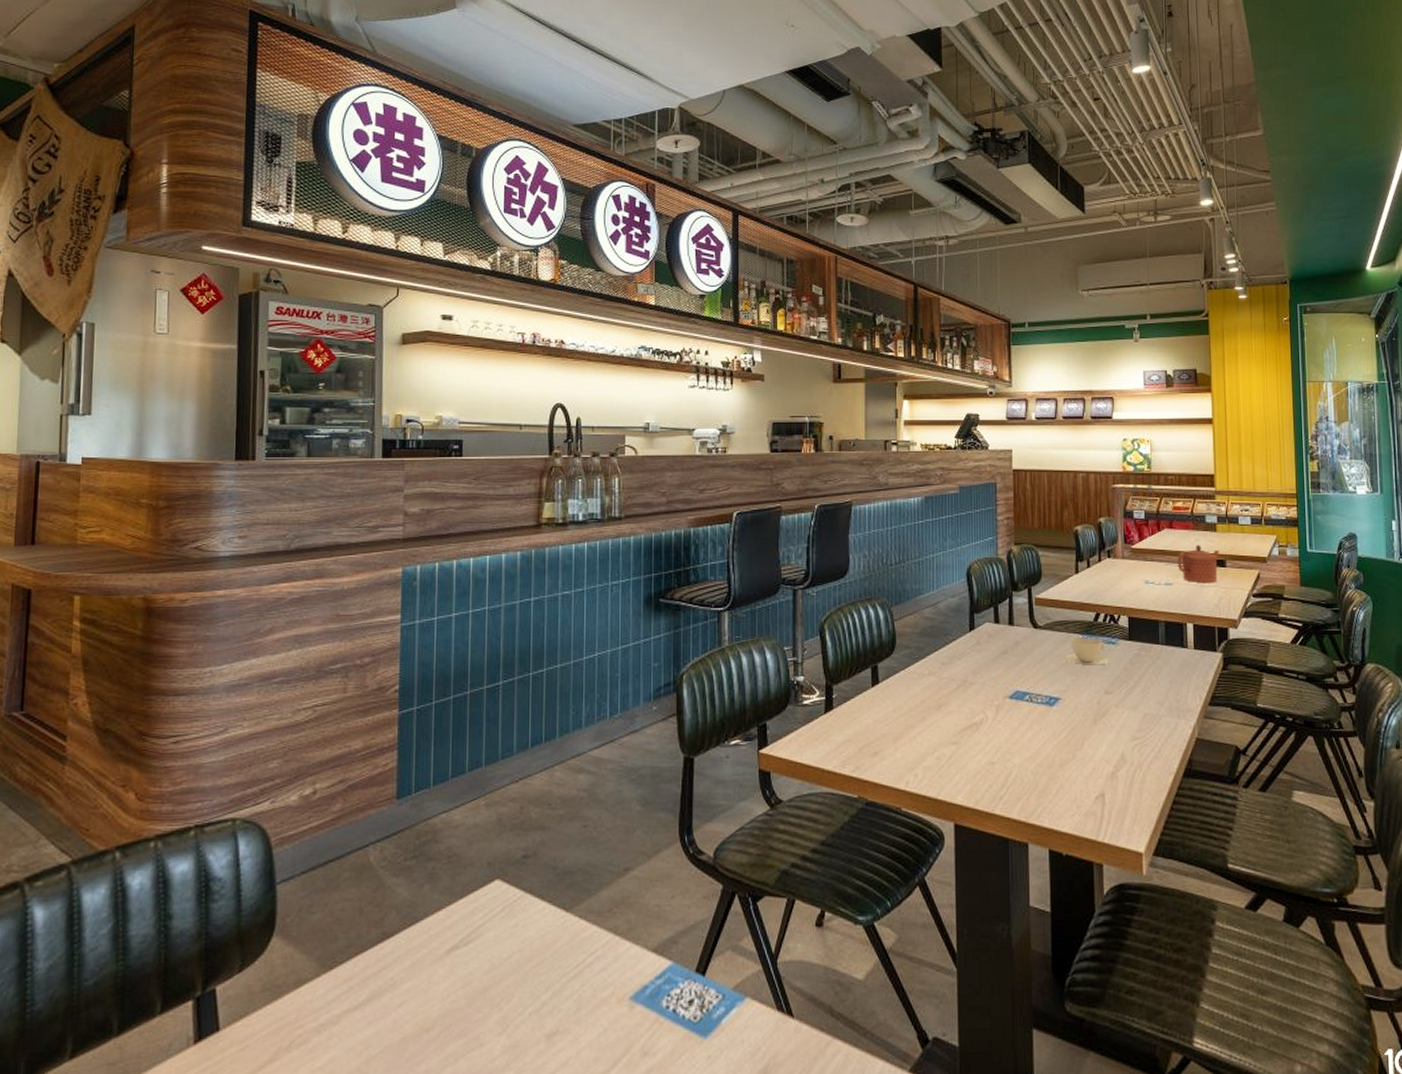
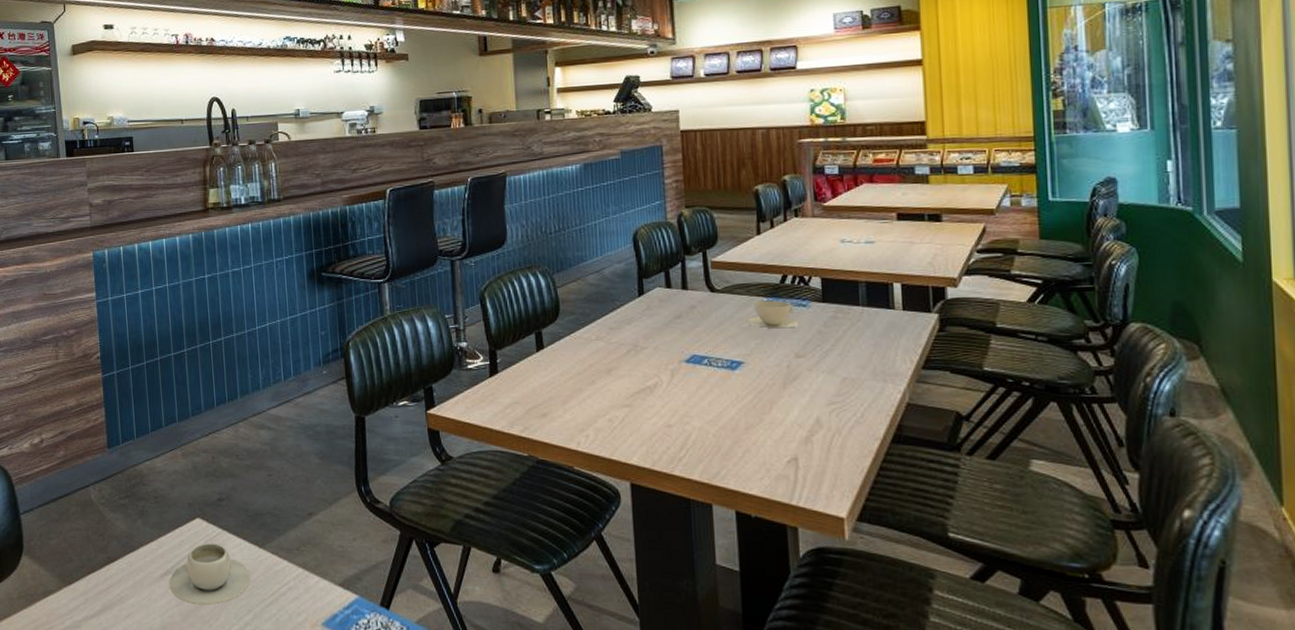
teacup: none [455,908,553,985] -> present [169,542,251,605]
teapot: present [1177,544,1220,582] -> none [880,198,934,239]

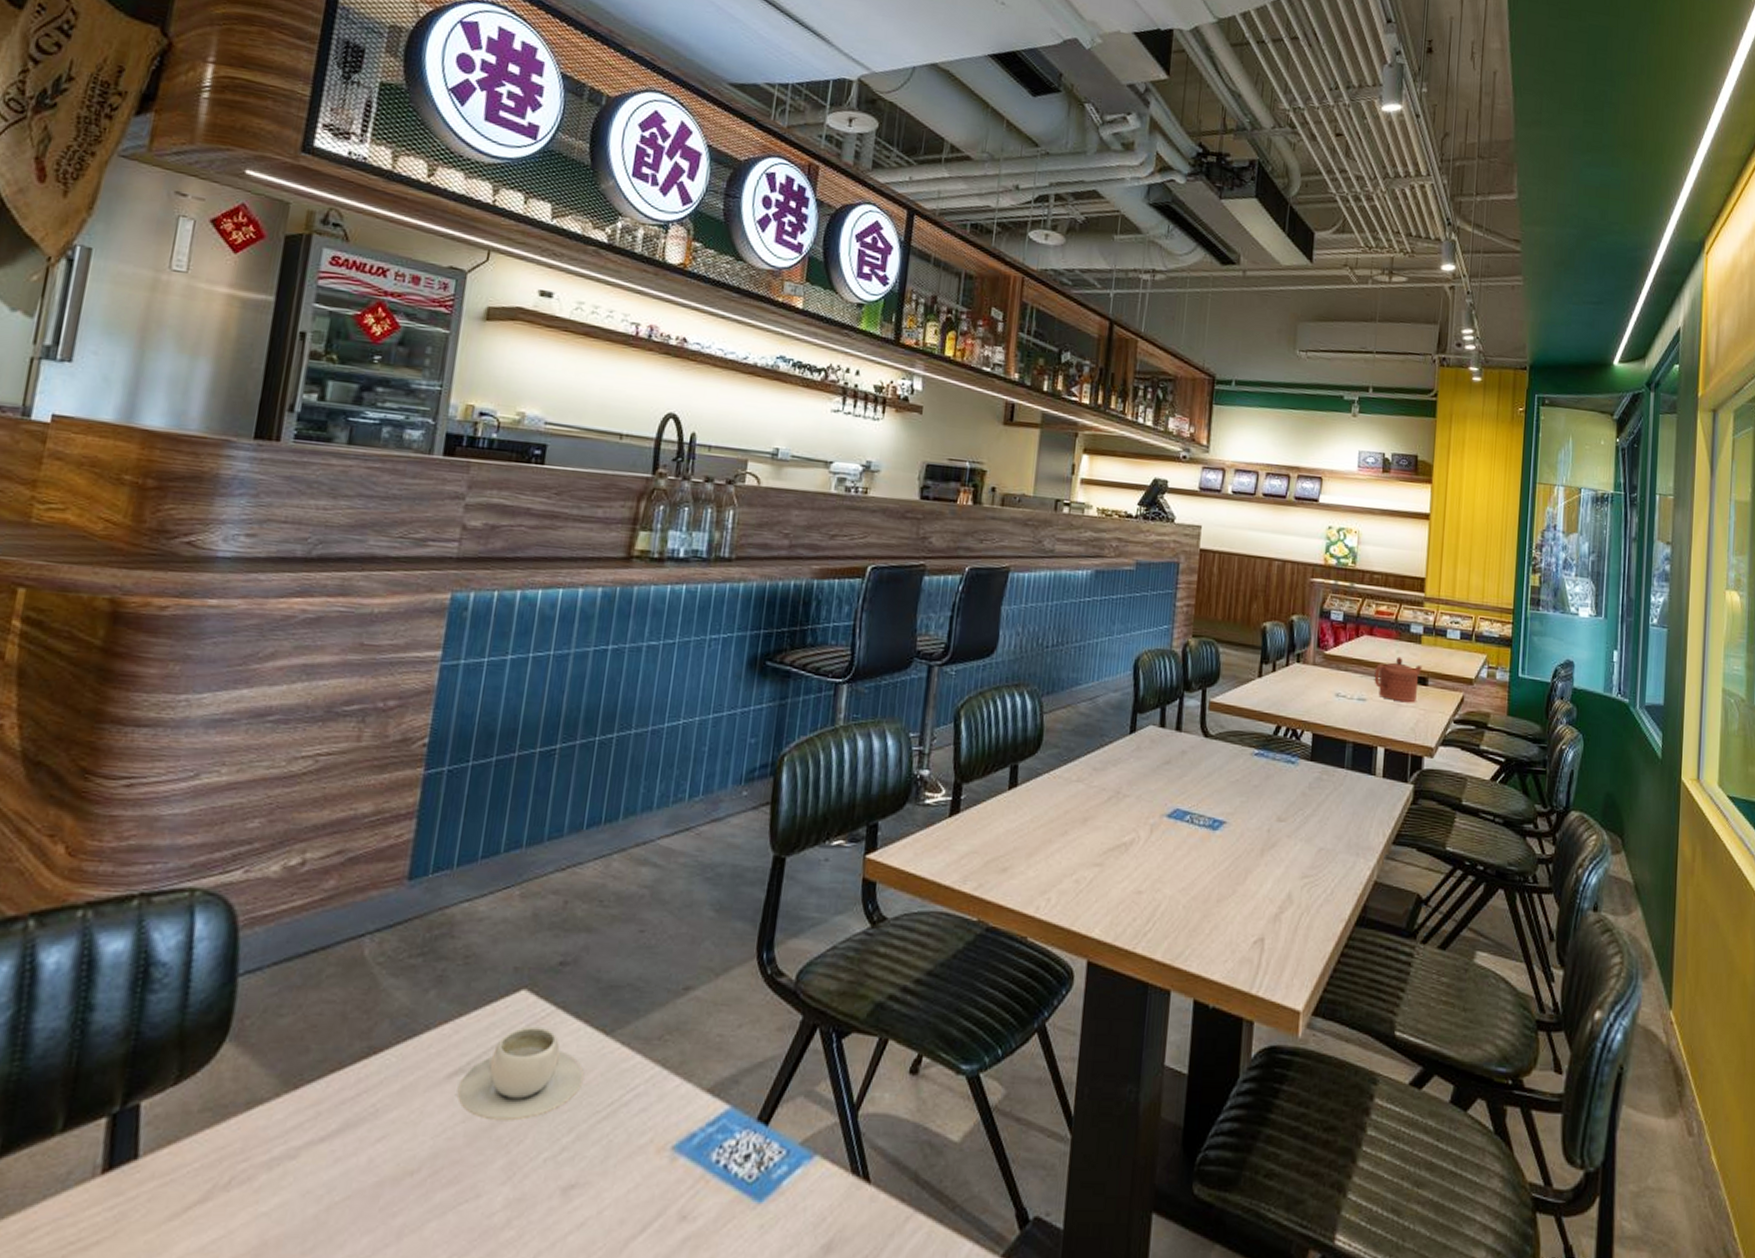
teacup: present [746,300,799,329] -> none [1235,752,1286,787]
teapot: none [880,198,934,239] -> present [1374,656,1423,702]

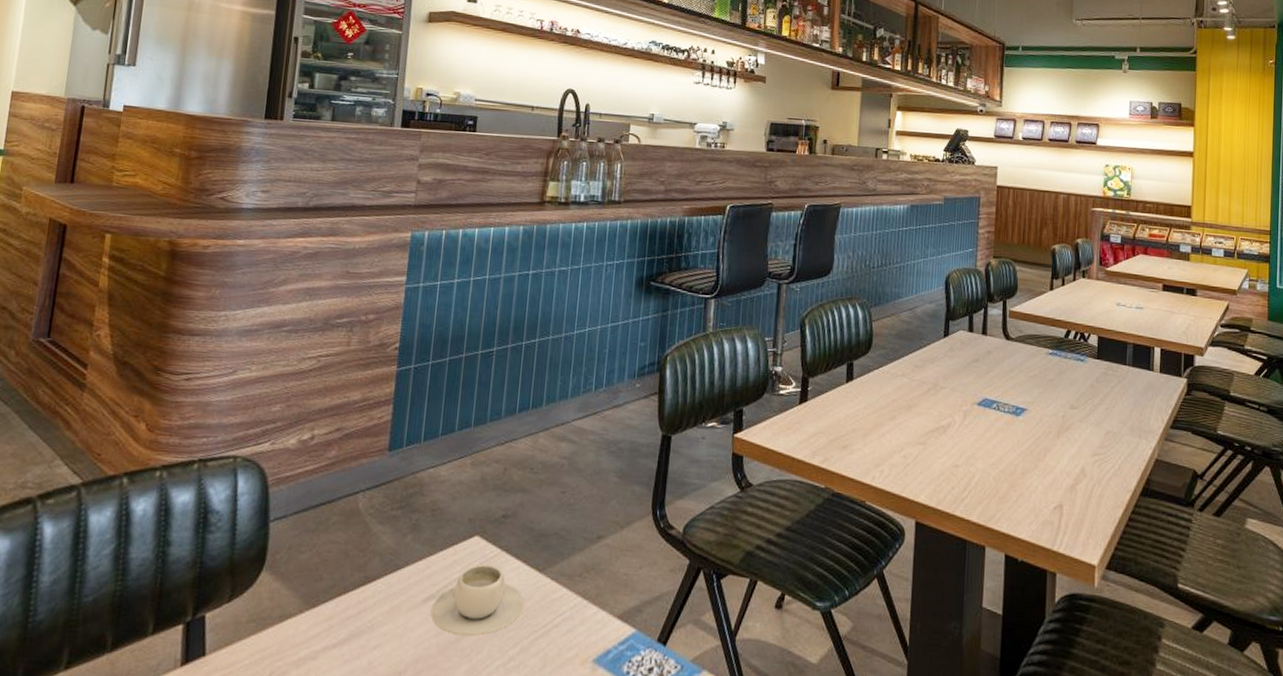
teapot: present [1374,656,1423,702] -> none [1149,272,1192,310]

